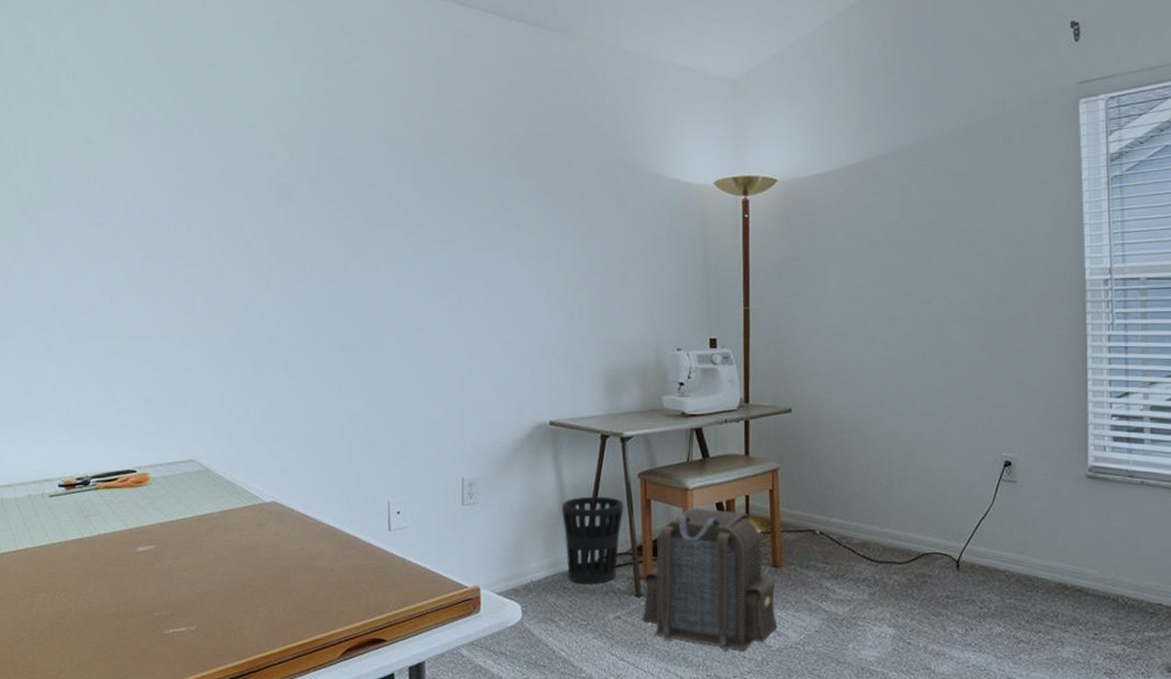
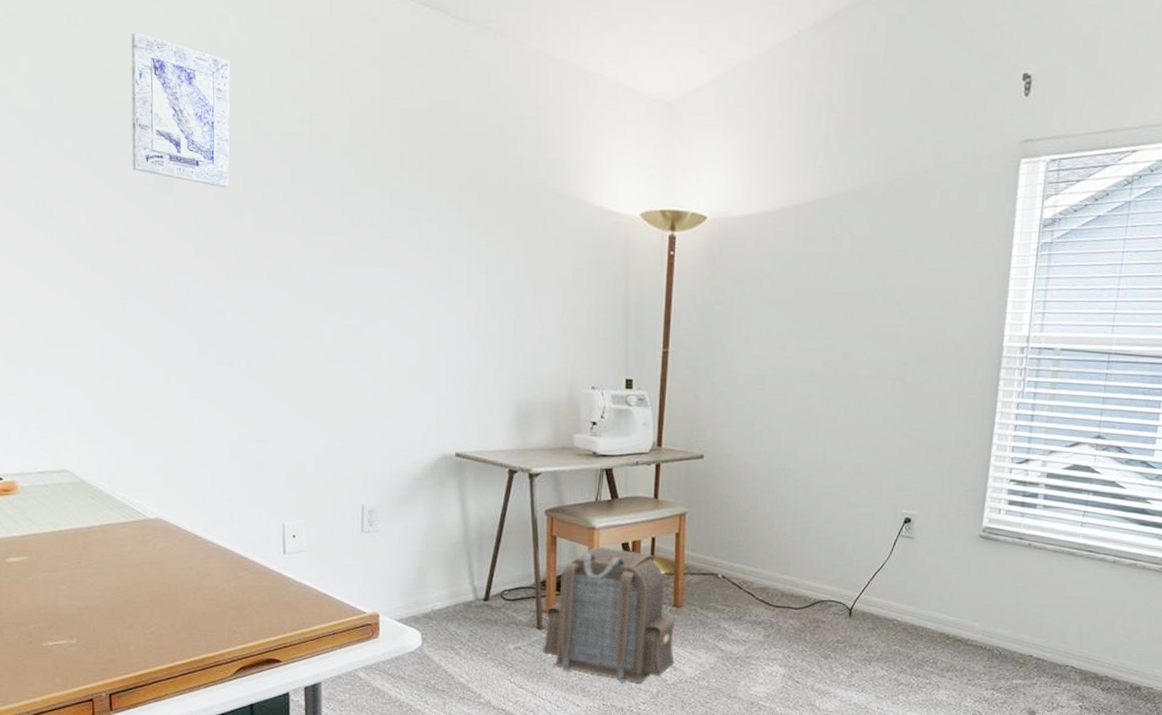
wall art: none [258,66,343,192] -> present [130,32,230,189]
wastebasket: present [562,496,625,584] -> none [465,530,530,615]

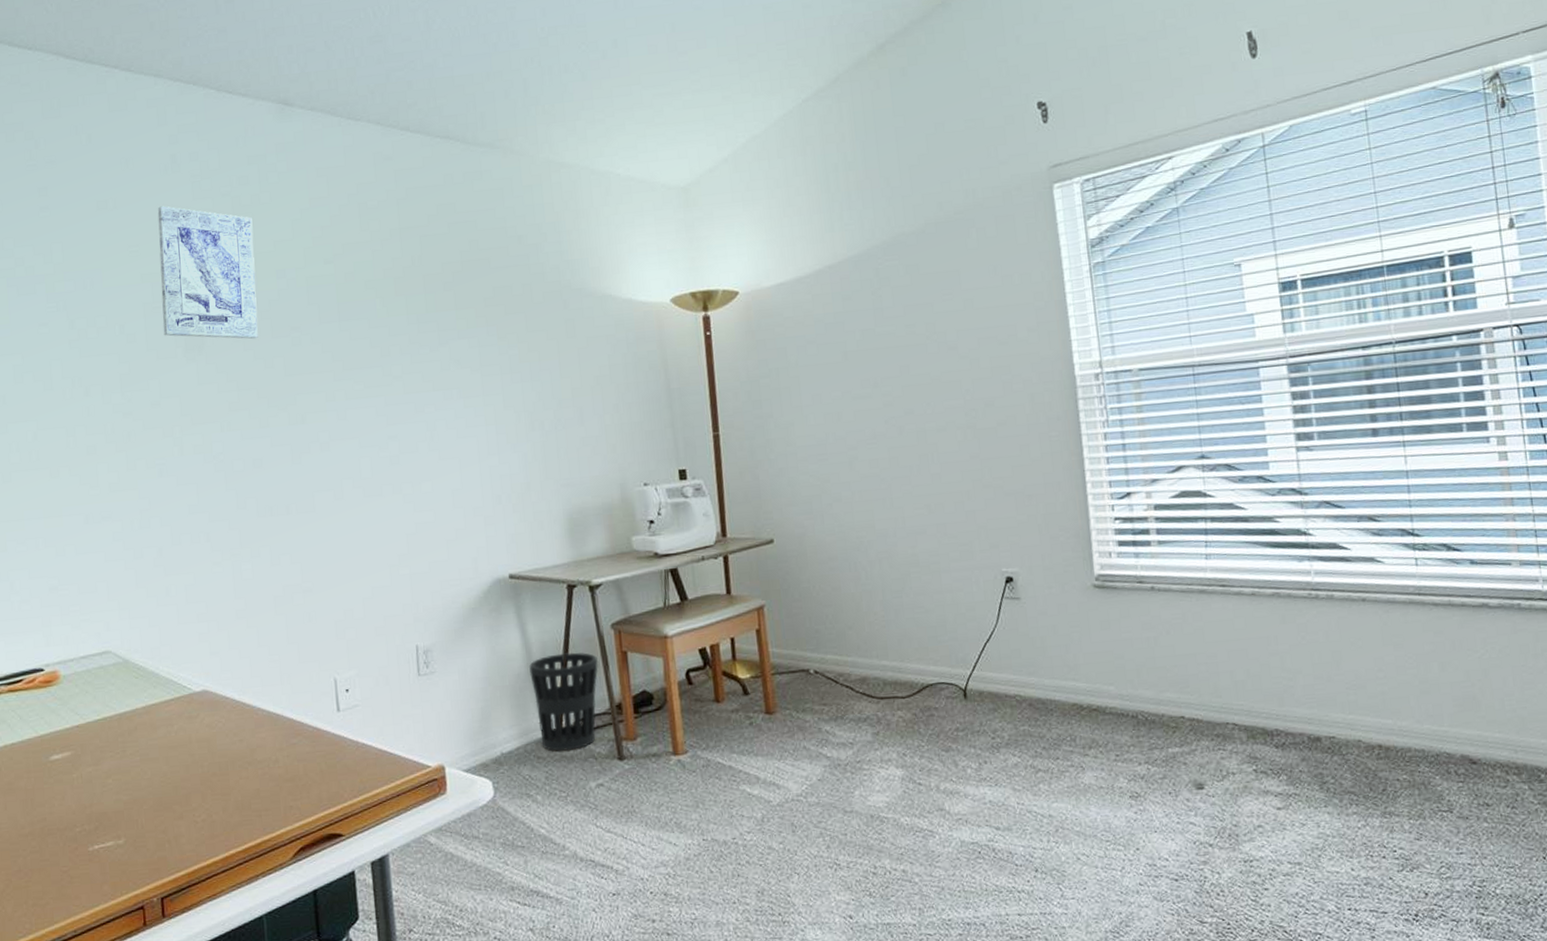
wastebasket: none [465,530,530,615] -> present [529,652,599,751]
backpack: present [542,547,675,683] -> none [626,656,777,810]

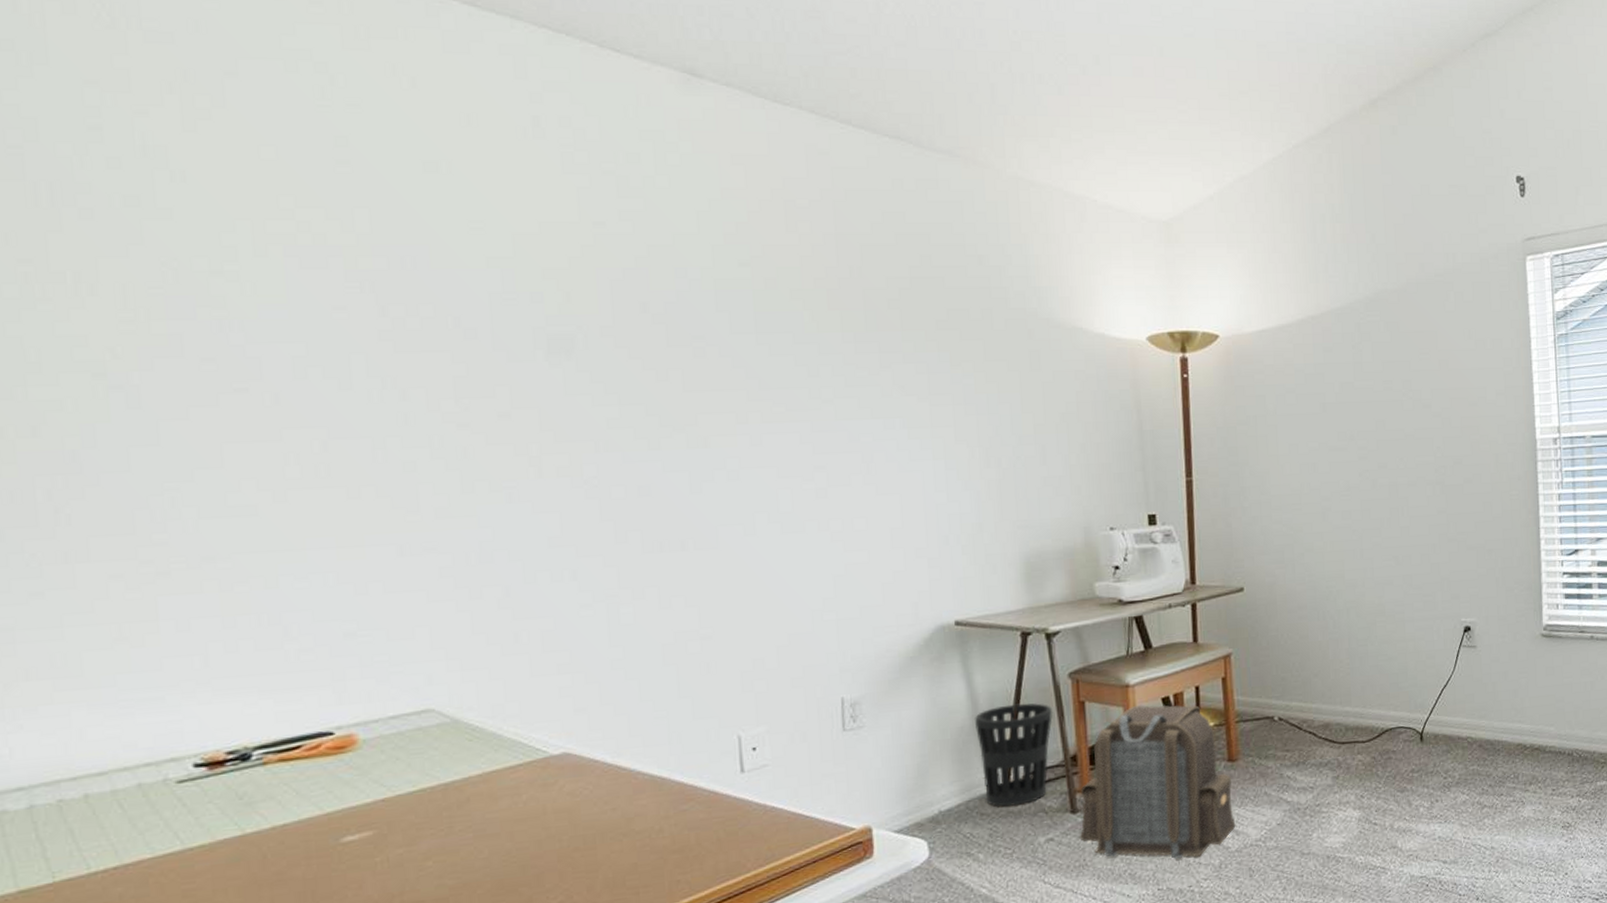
wall art: present [157,206,258,340] -> none [511,177,649,346]
backpack: none [626,656,777,810] -> present [1079,705,1236,859]

